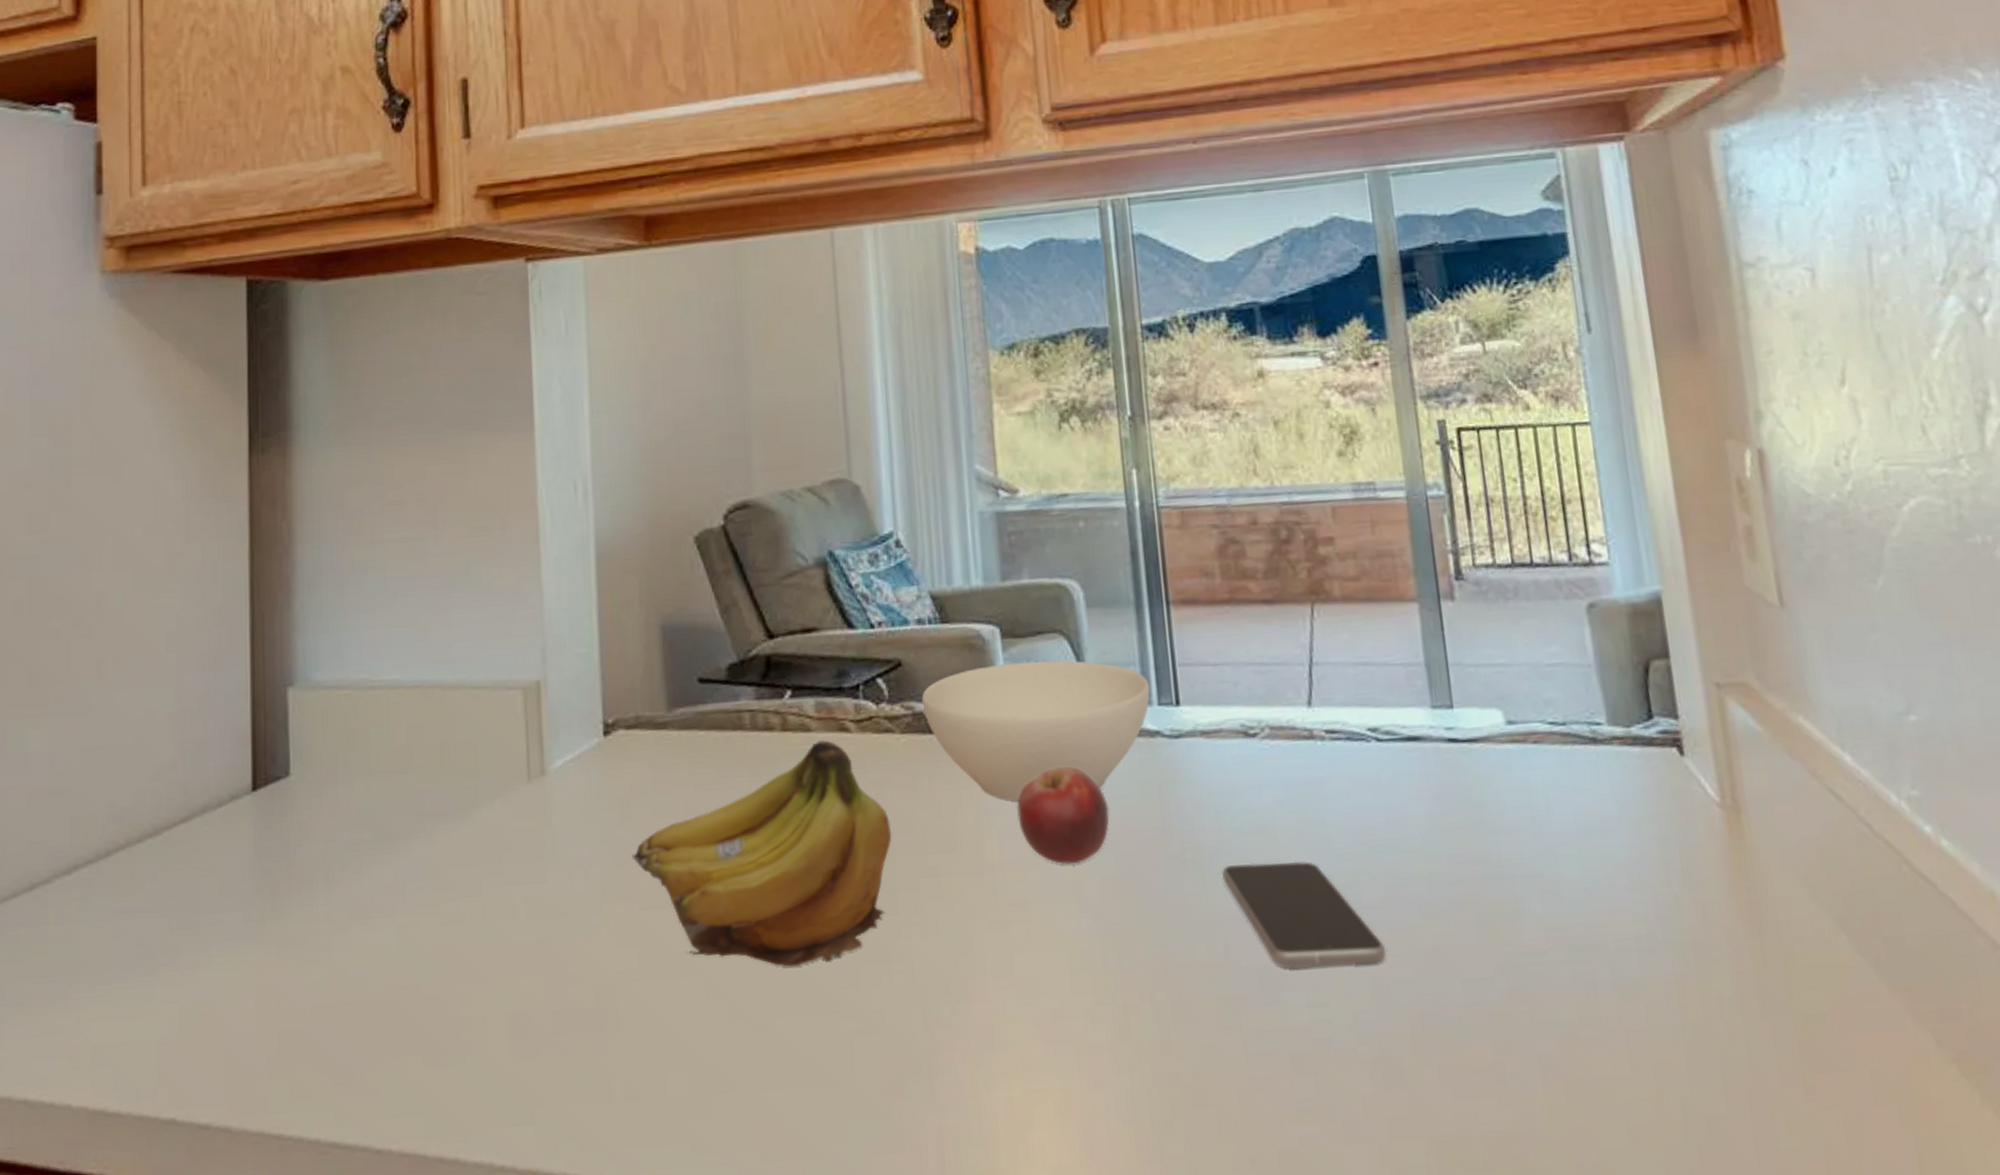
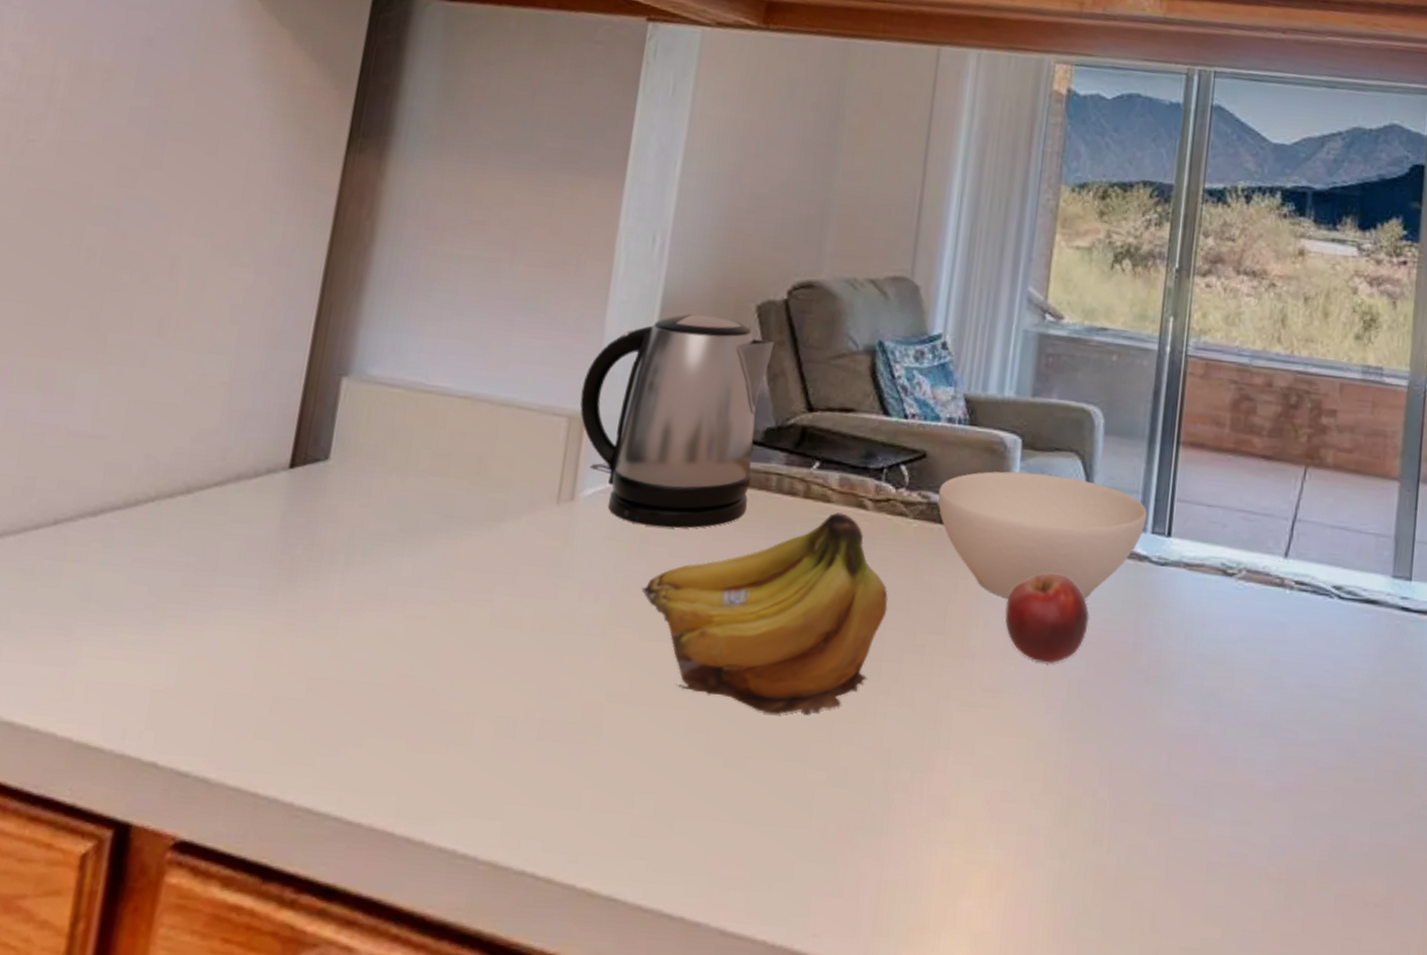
kettle: none [531,555,725,789] -> present [580,314,775,529]
mobile phone: present [1221,861,1386,968] -> none [1178,687,1310,795]

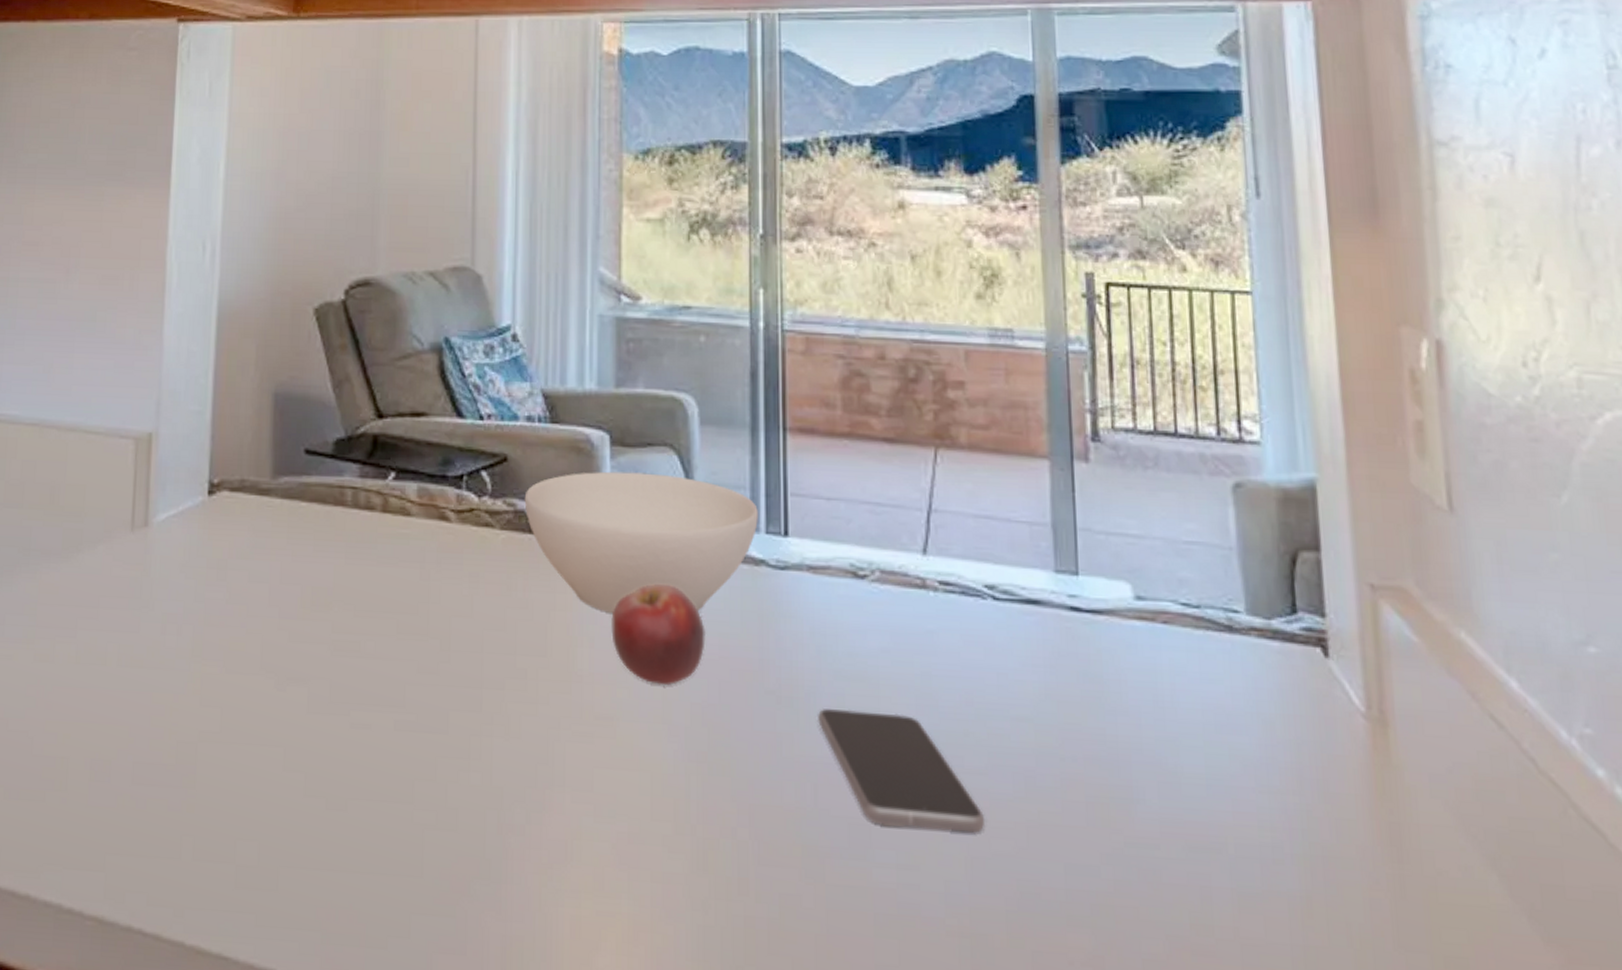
kettle: present [580,314,775,529] -> none [145,321,336,552]
fruit: present [641,512,889,715] -> none [224,526,483,751]
mobile phone: none [1178,687,1310,795] -> present [817,709,984,833]

